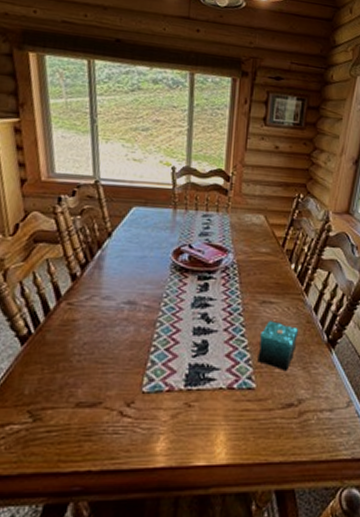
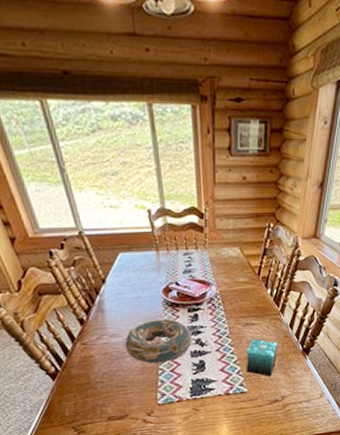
decorative bowl: none [117,283,199,338] -> present [125,318,193,364]

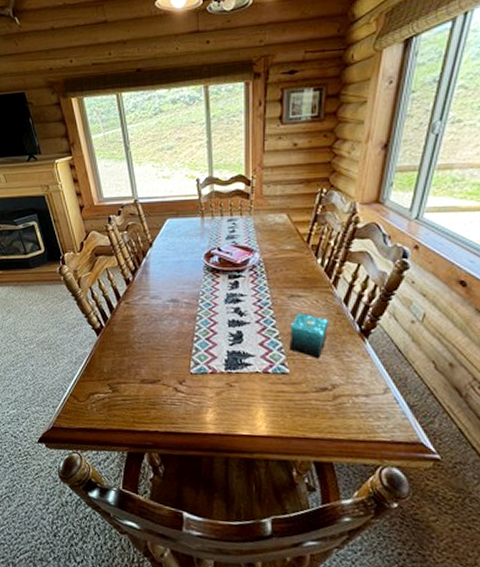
decorative bowl: present [125,318,193,364] -> none [164,283,231,330]

